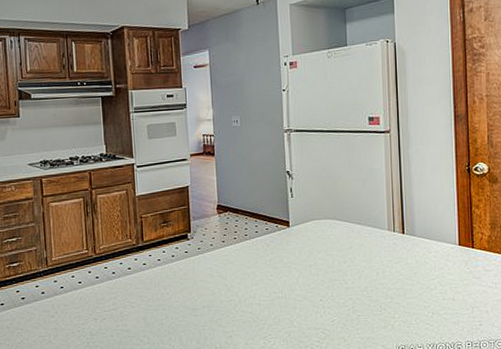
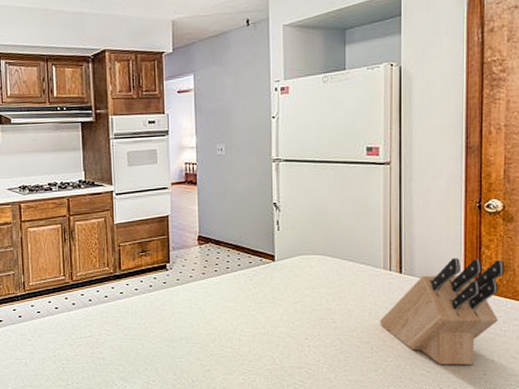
knife block: none [387,217,493,318] -> present [380,257,505,364]

